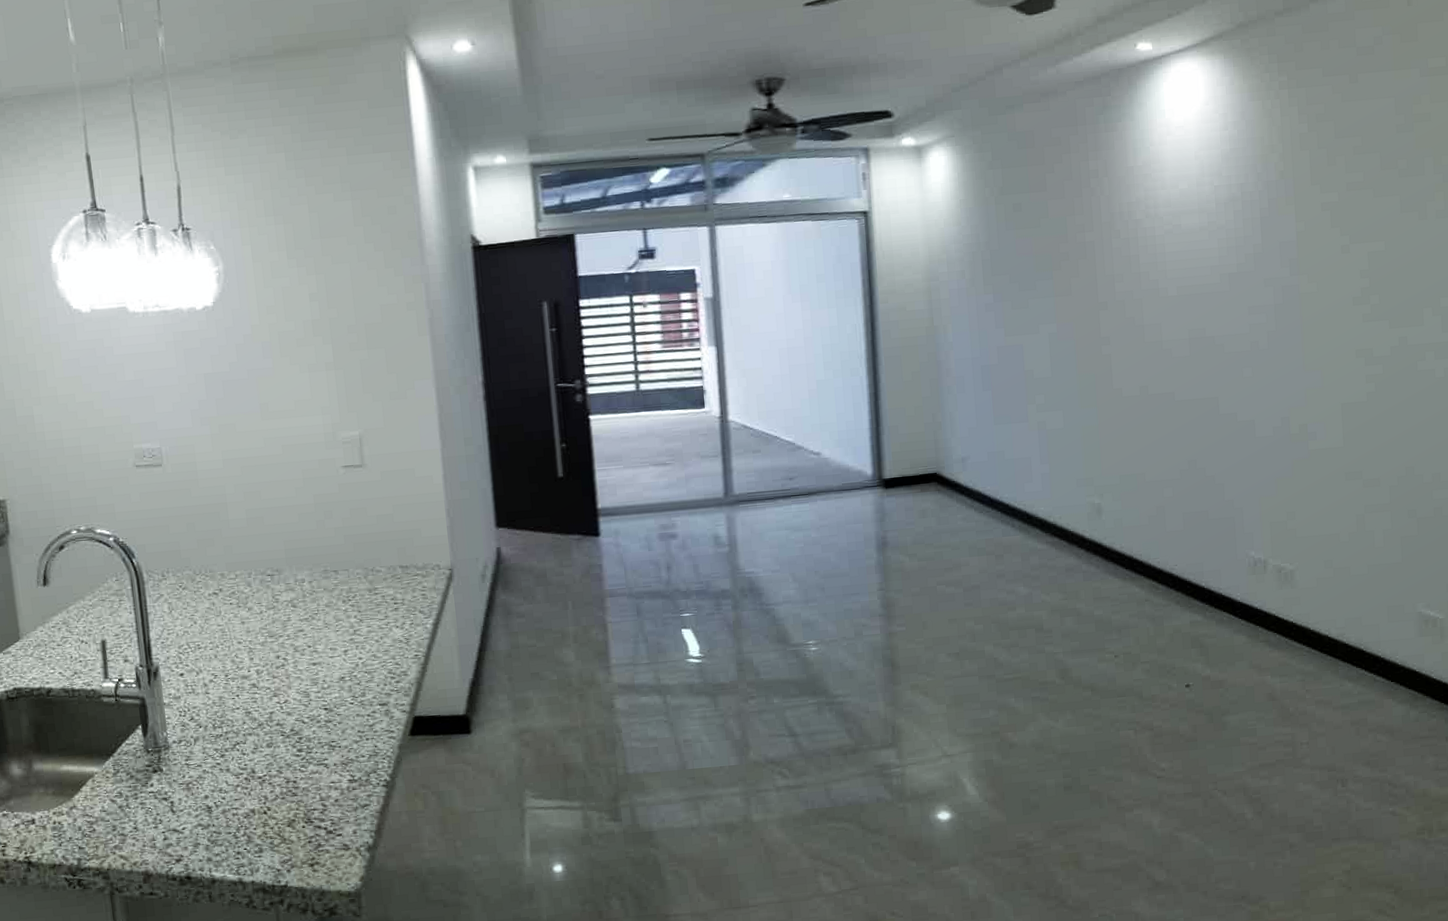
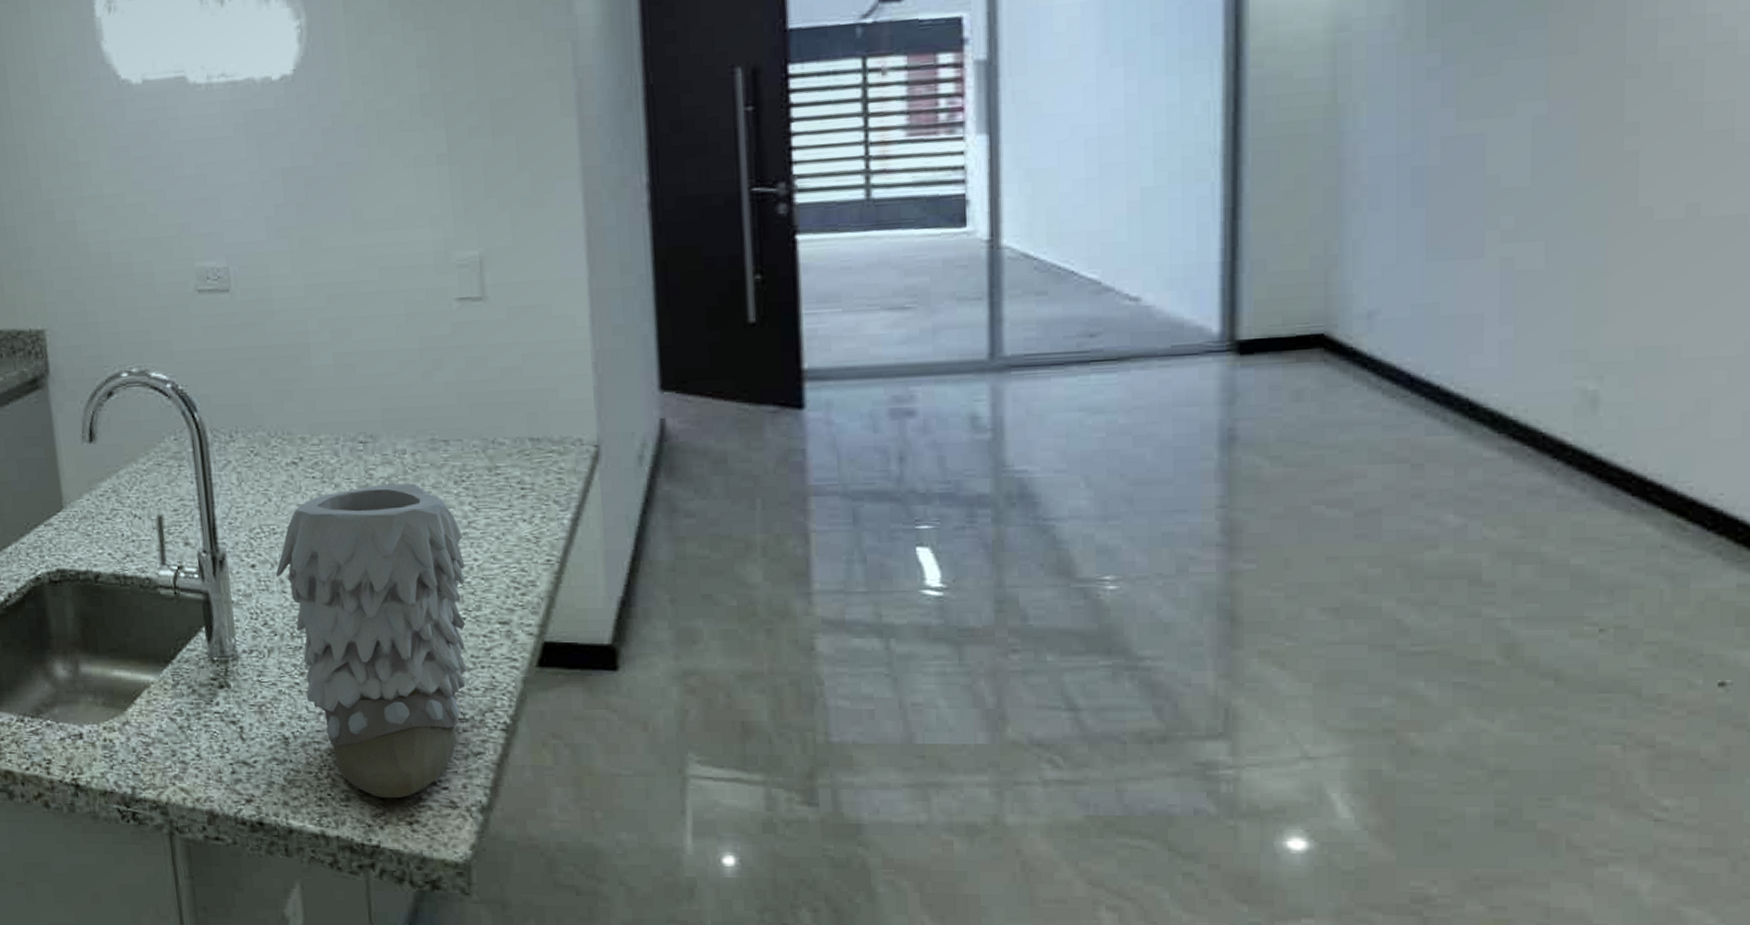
vase: none [200,604,356,847] -> present [275,483,468,798]

